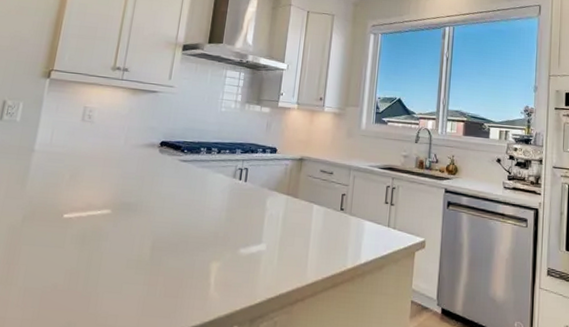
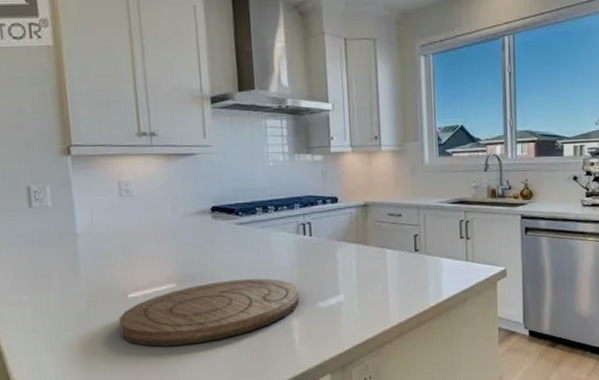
cutting board: none [45,214,224,274] -> present [119,278,299,347]

